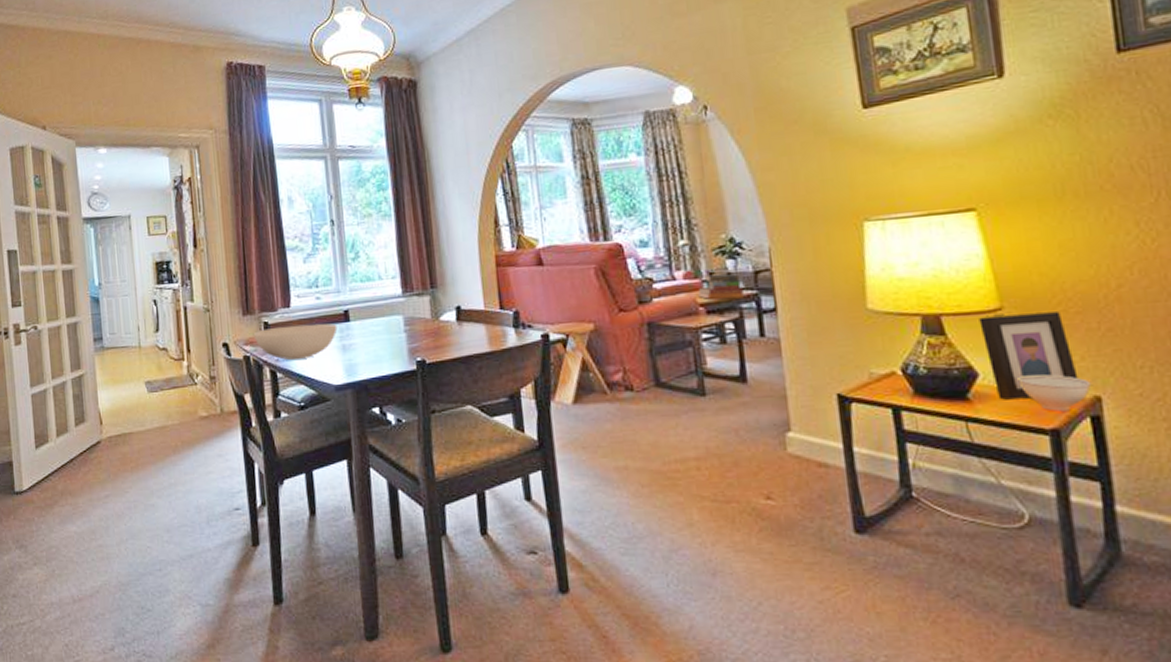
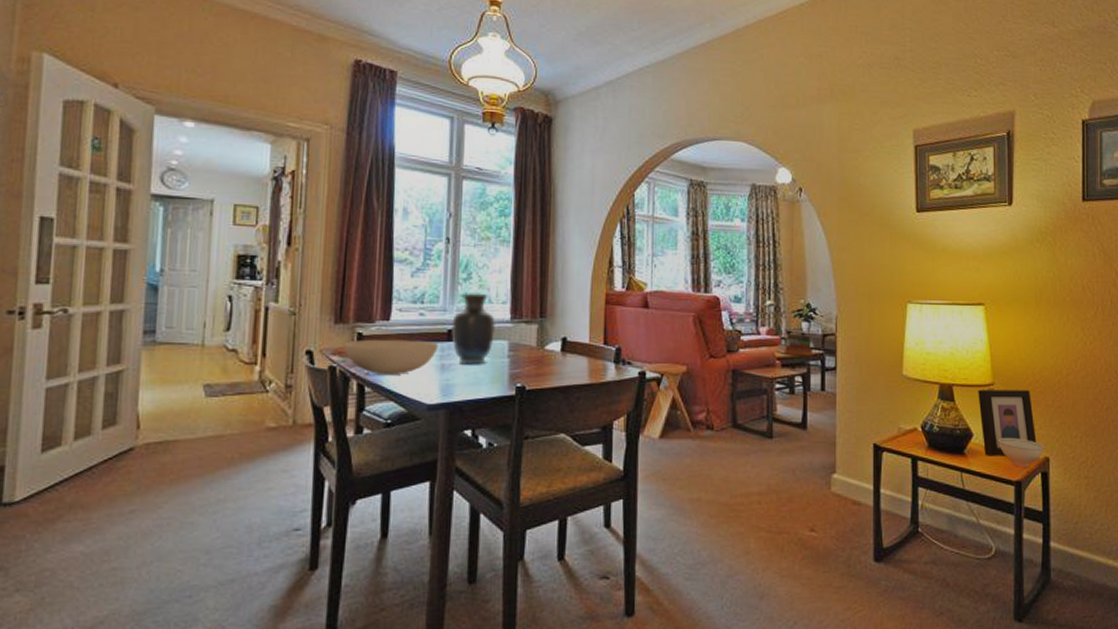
vase: none [347,270,389,343] -> present [451,293,495,365]

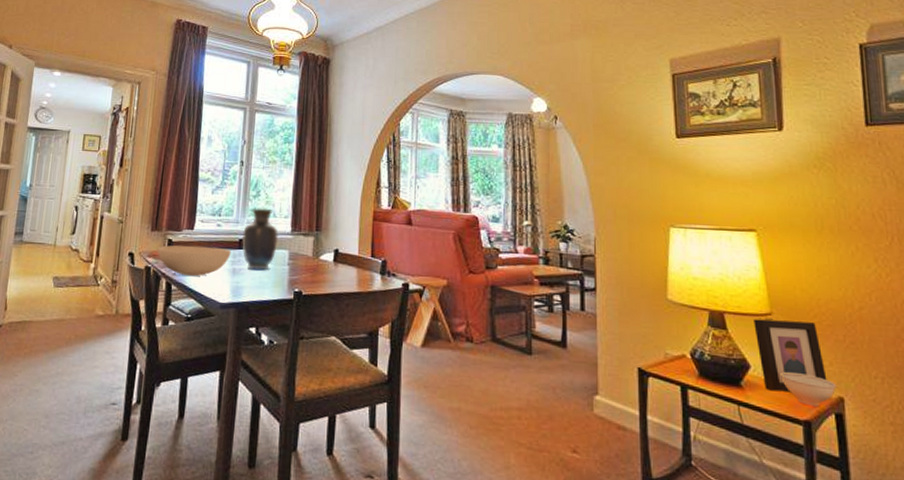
books: present [777,333,812,356] -> none [534,252,571,276]

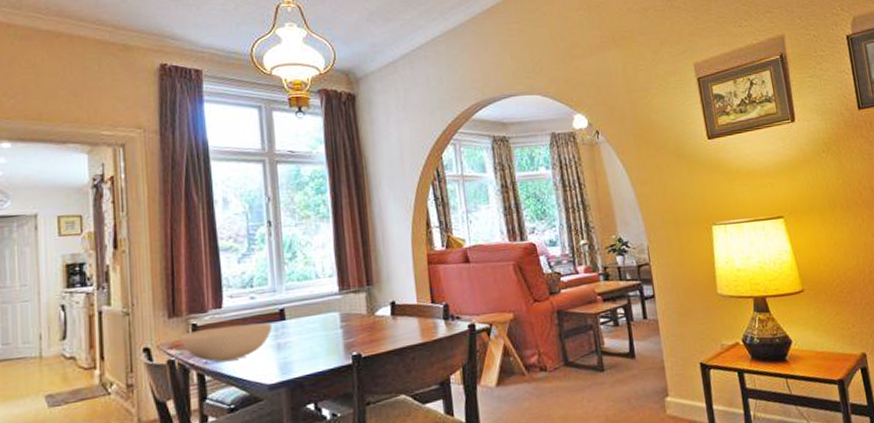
vase: present [242,208,278,270] -> none [282,269,326,341]
picture frame: present [753,319,827,392] -> none [790,292,852,360]
bowl: present [781,372,837,407] -> none [816,338,860,367]

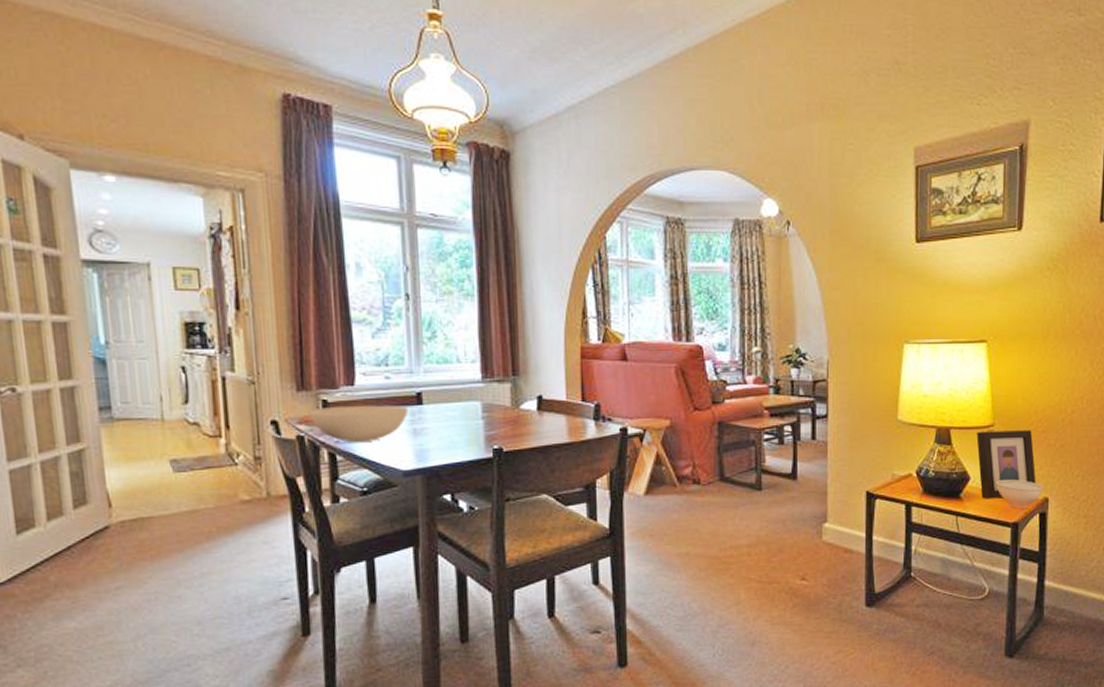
picture frame: none [790,292,852,360] -> present [976,430,1036,499]
bowl: none [816,338,860,367] -> present [996,480,1044,509]

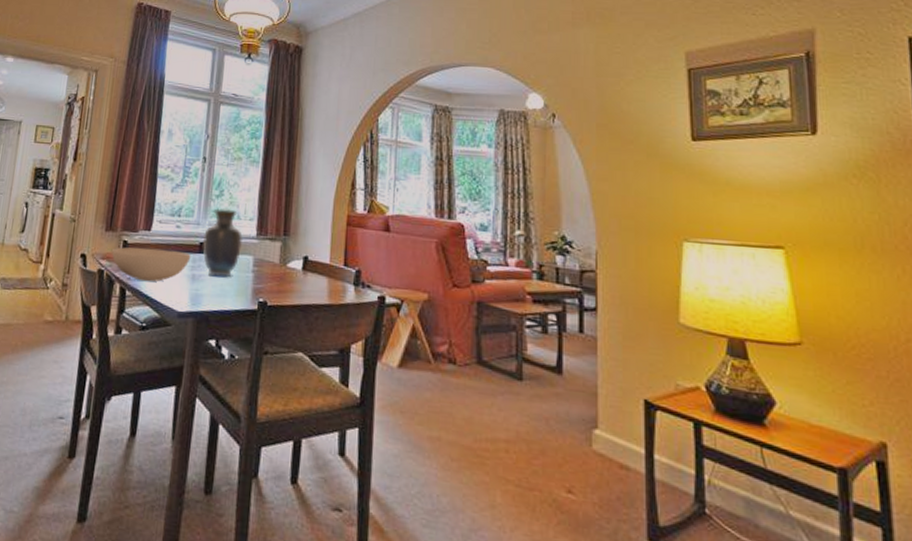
vase: none [420,352,466,428] -> present [203,208,243,277]
picture frame: present [976,430,1036,499] -> none [780,348,867,434]
bowl: present [996,480,1044,509] -> none [811,411,879,452]

